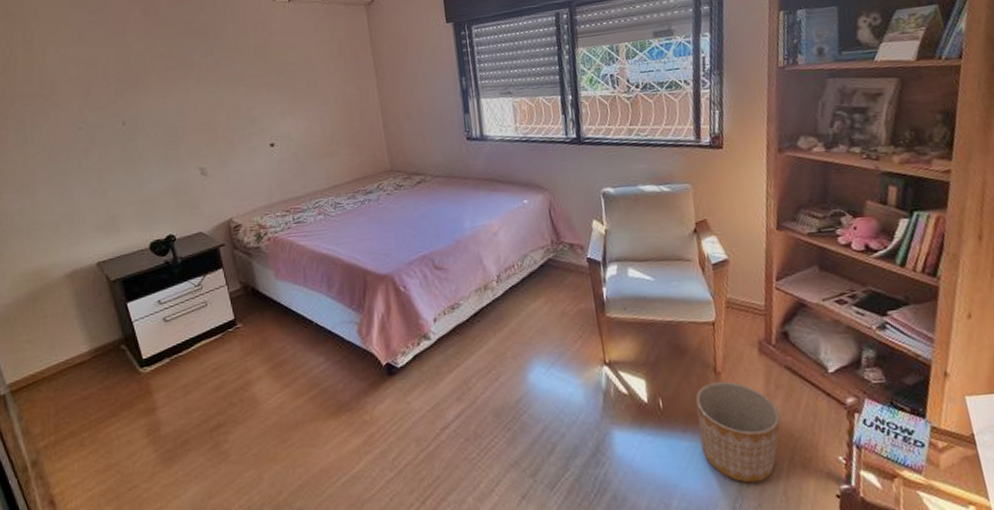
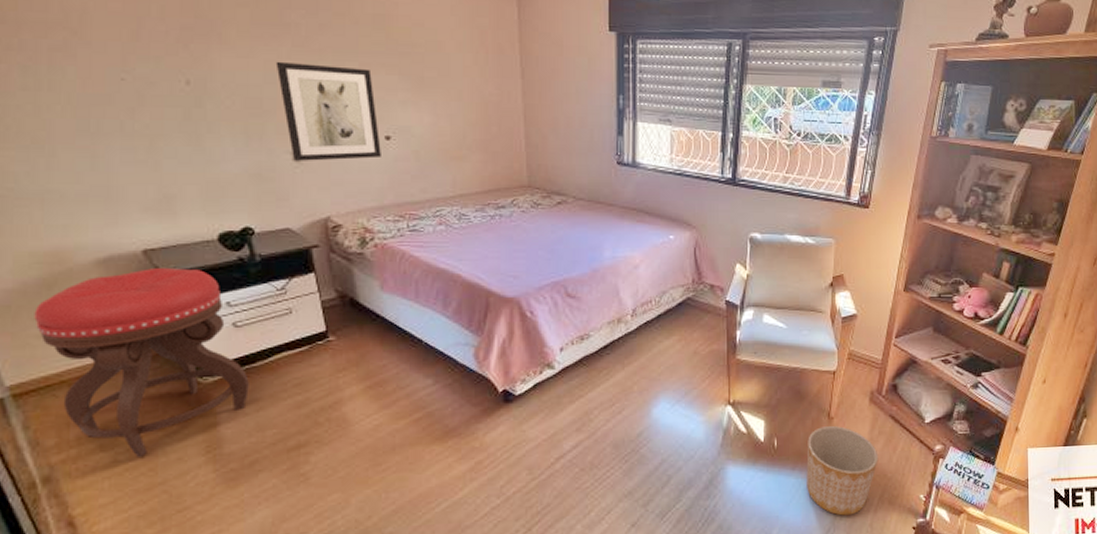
stool: none [25,274,178,441] -> present [34,268,249,457]
wall art: none [185,90,268,175] -> present [275,61,381,161]

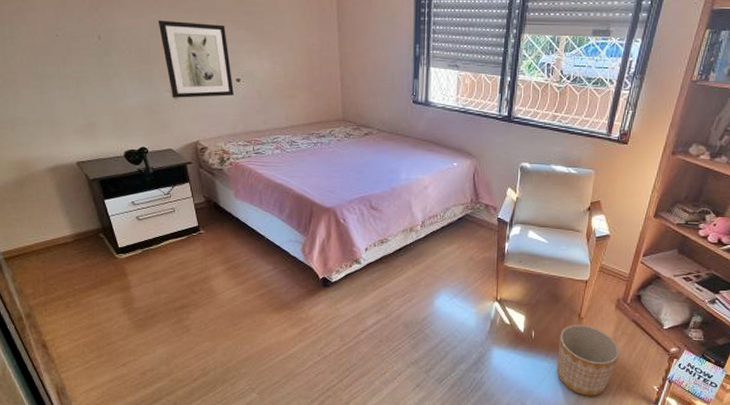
stool: present [34,268,249,457] -> none [13,175,149,306]

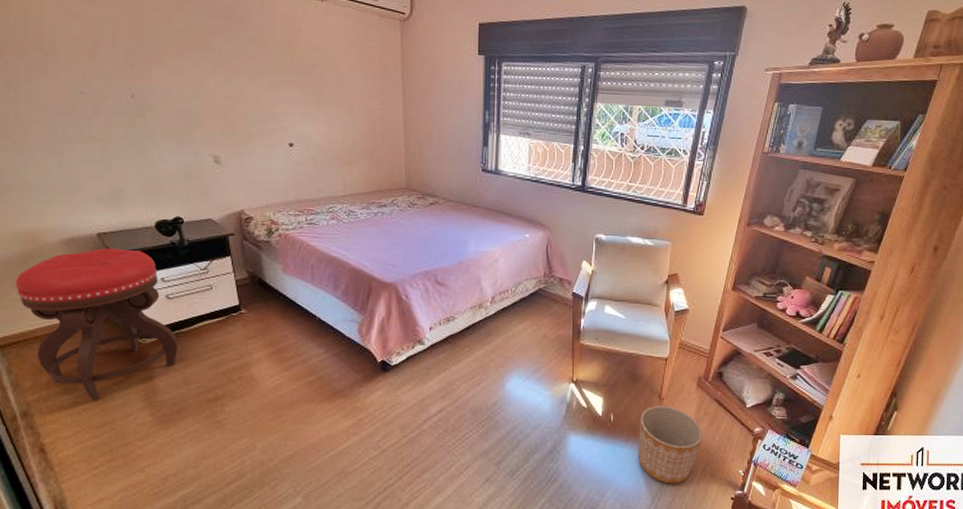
stool: none [13,175,149,306] -> present [15,248,178,400]
wall art: present [158,20,234,98] -> none [202,79,286,163]

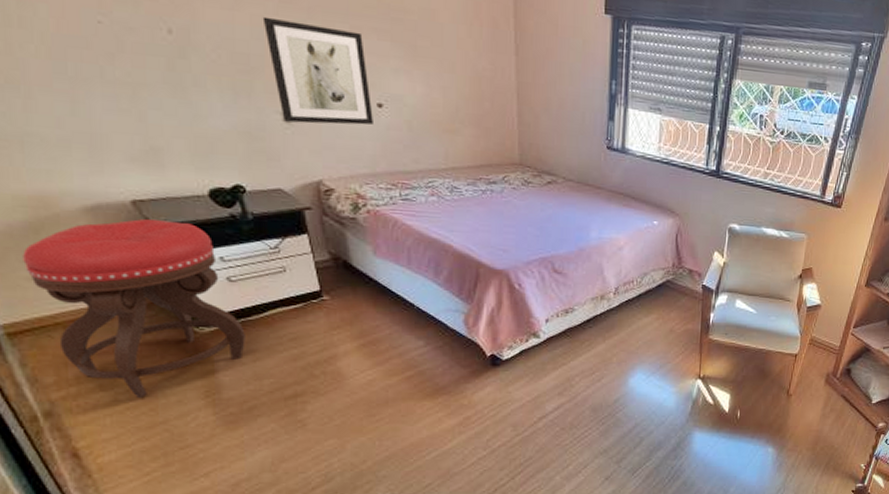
wall art: none [202,79,286,163] -> present [262,16,373,125]
planter: present [638,405,703,484] -> none [763,401,829,479]

